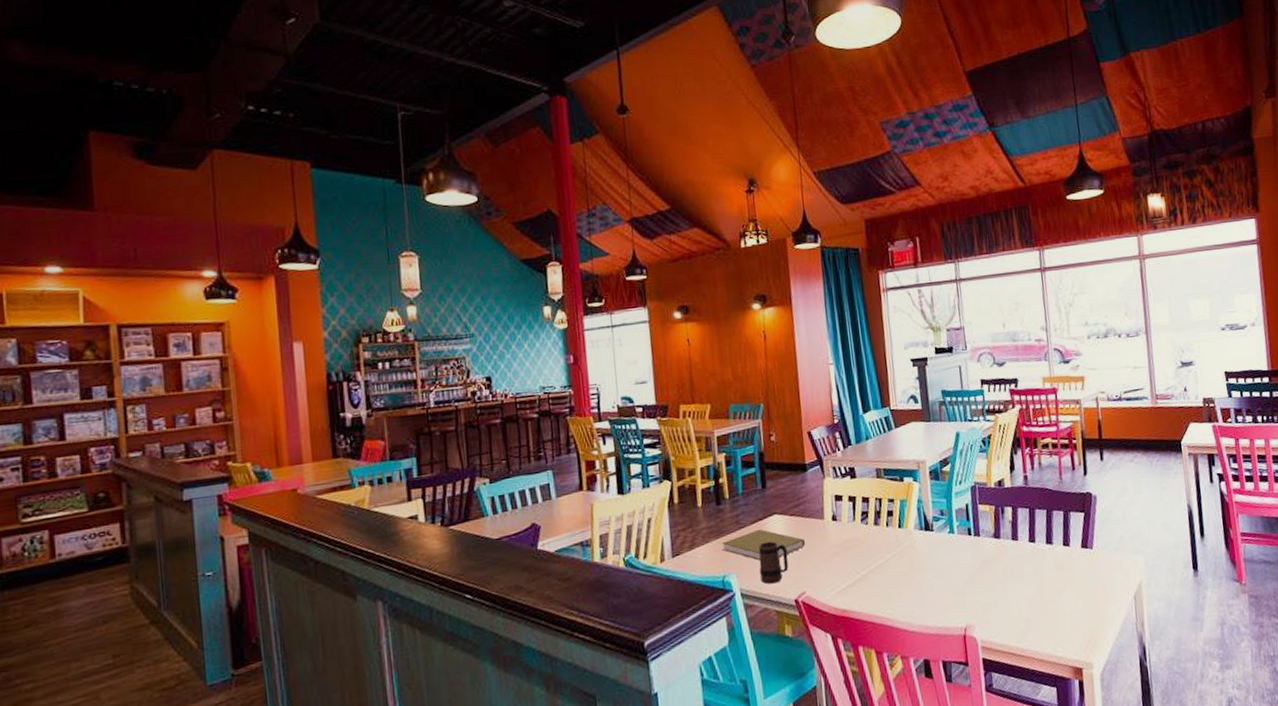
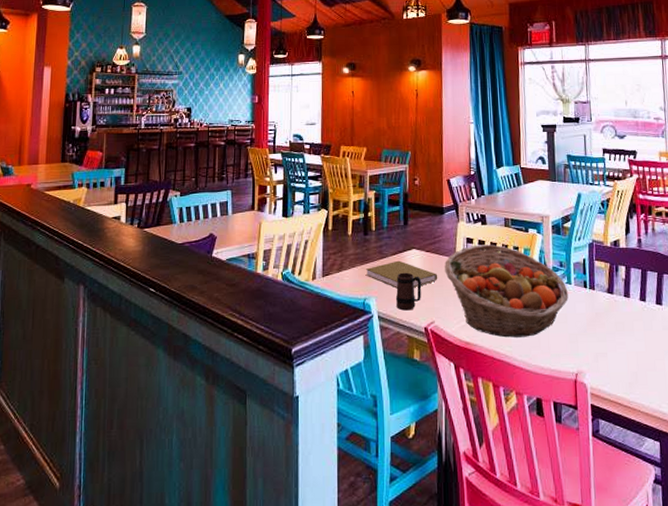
fruit basket: none [812,499,952,600] -> present [445,244,568,338]

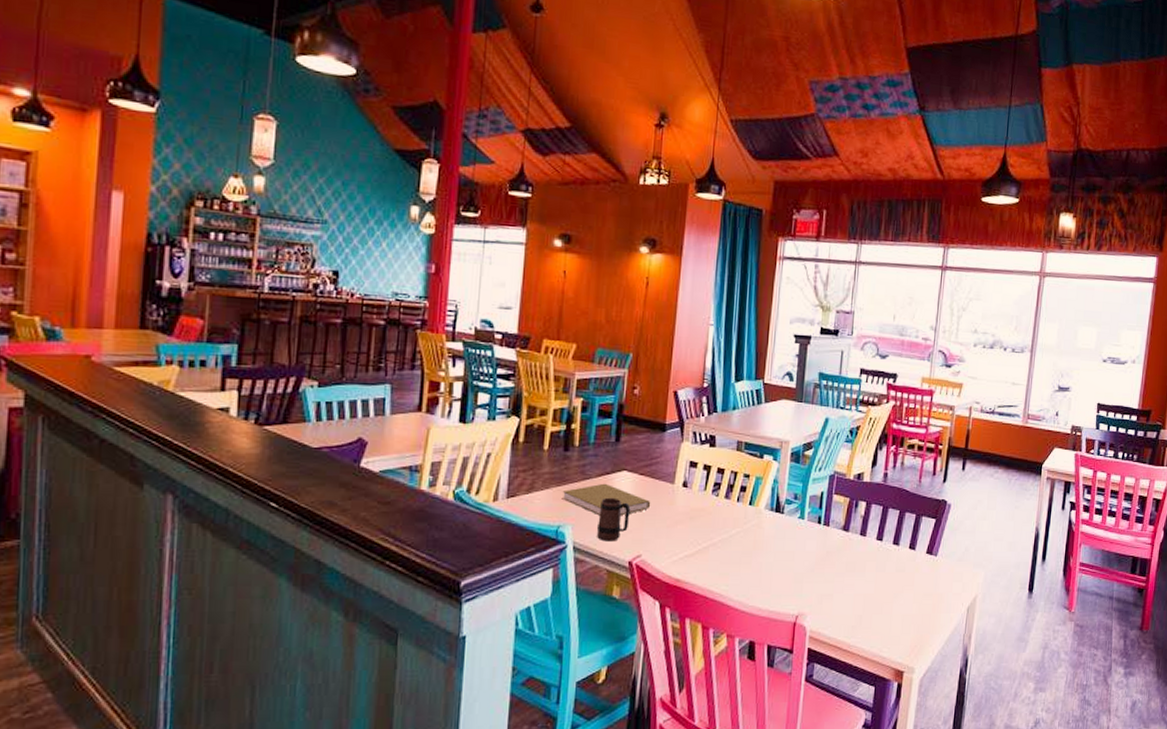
fruit basket: present [445,244,568,338] -> none [660,470,800,575]

